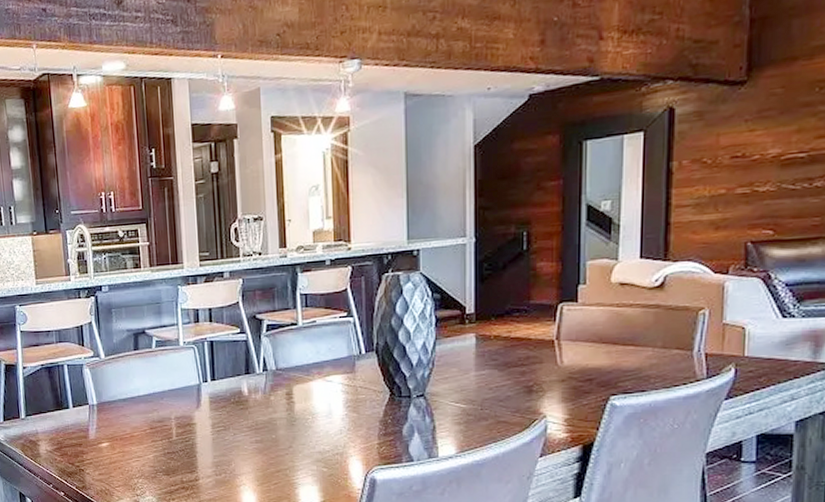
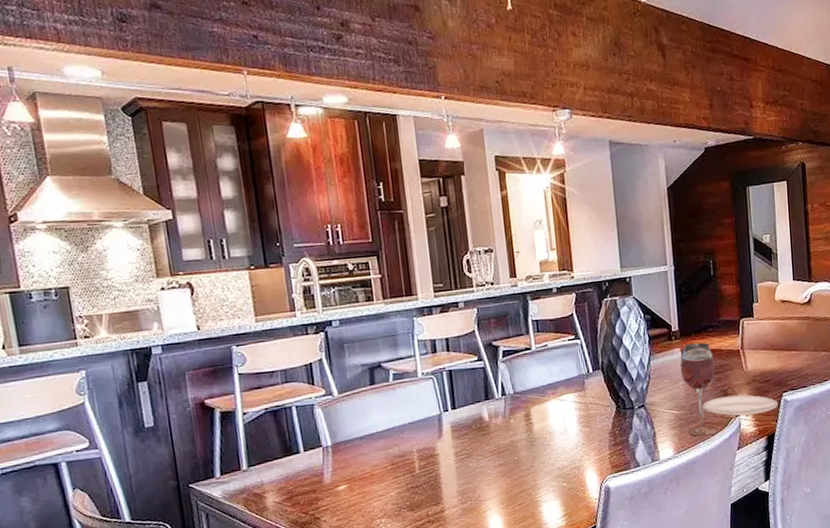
wineglass: none [473,328,520,437] -> present [680,342,718,437]
plate: none [498,393,603,419] -> present [702,395,779,417]

